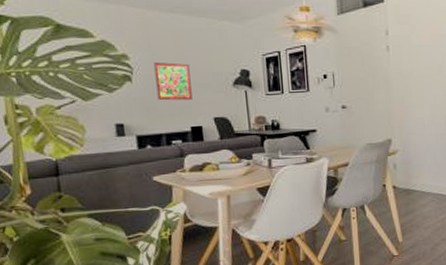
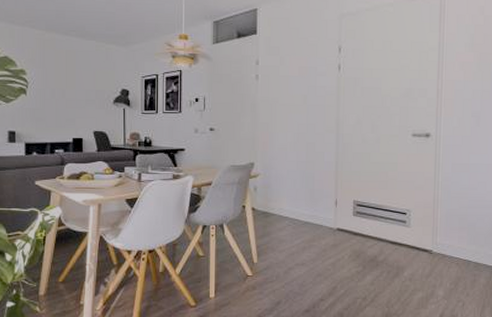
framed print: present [154,61,193,101] -> none [47,78,77,114]

